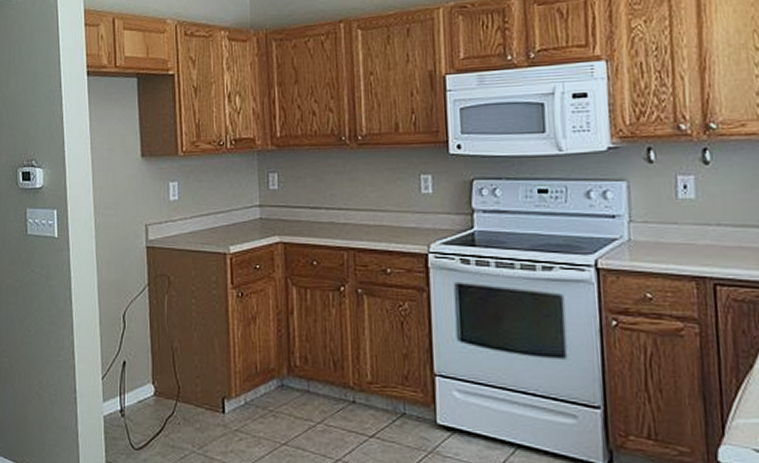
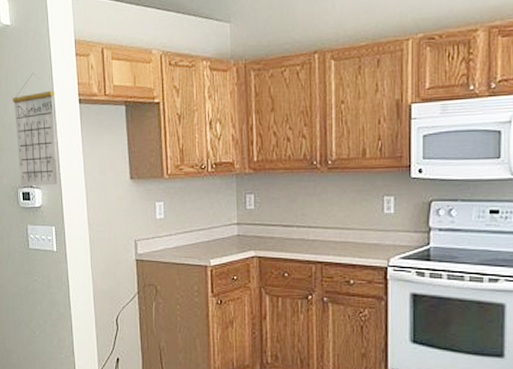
calendar: none [15,43,63,165] -> present [12,72,59,186]

